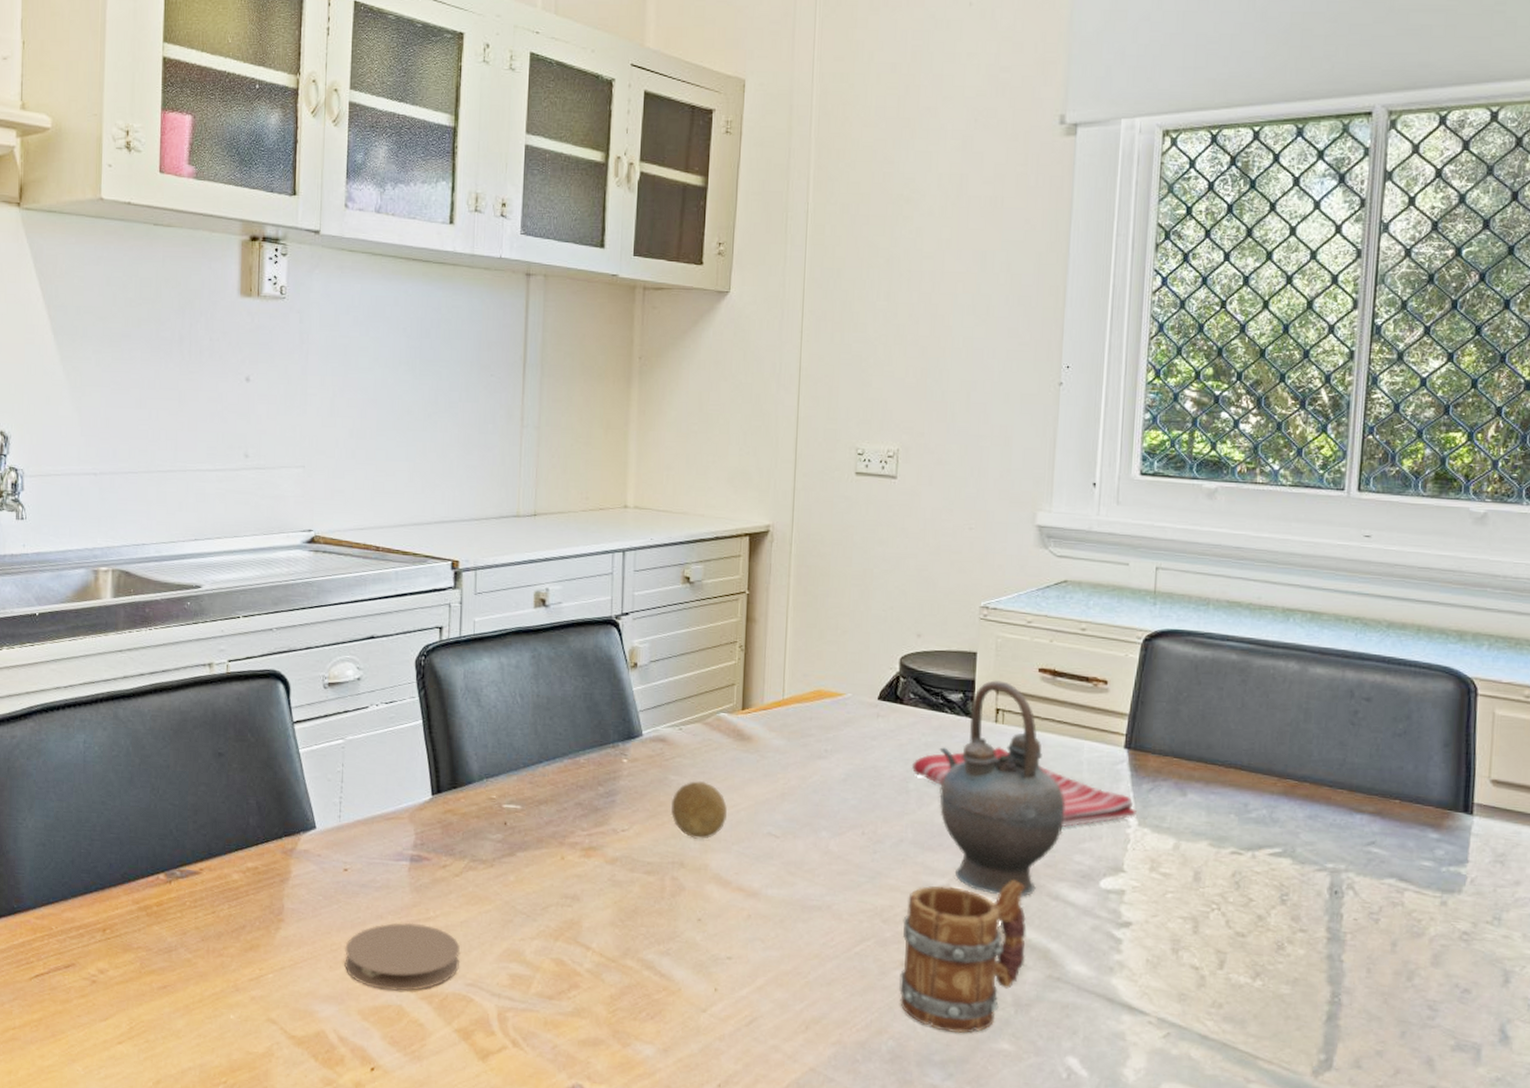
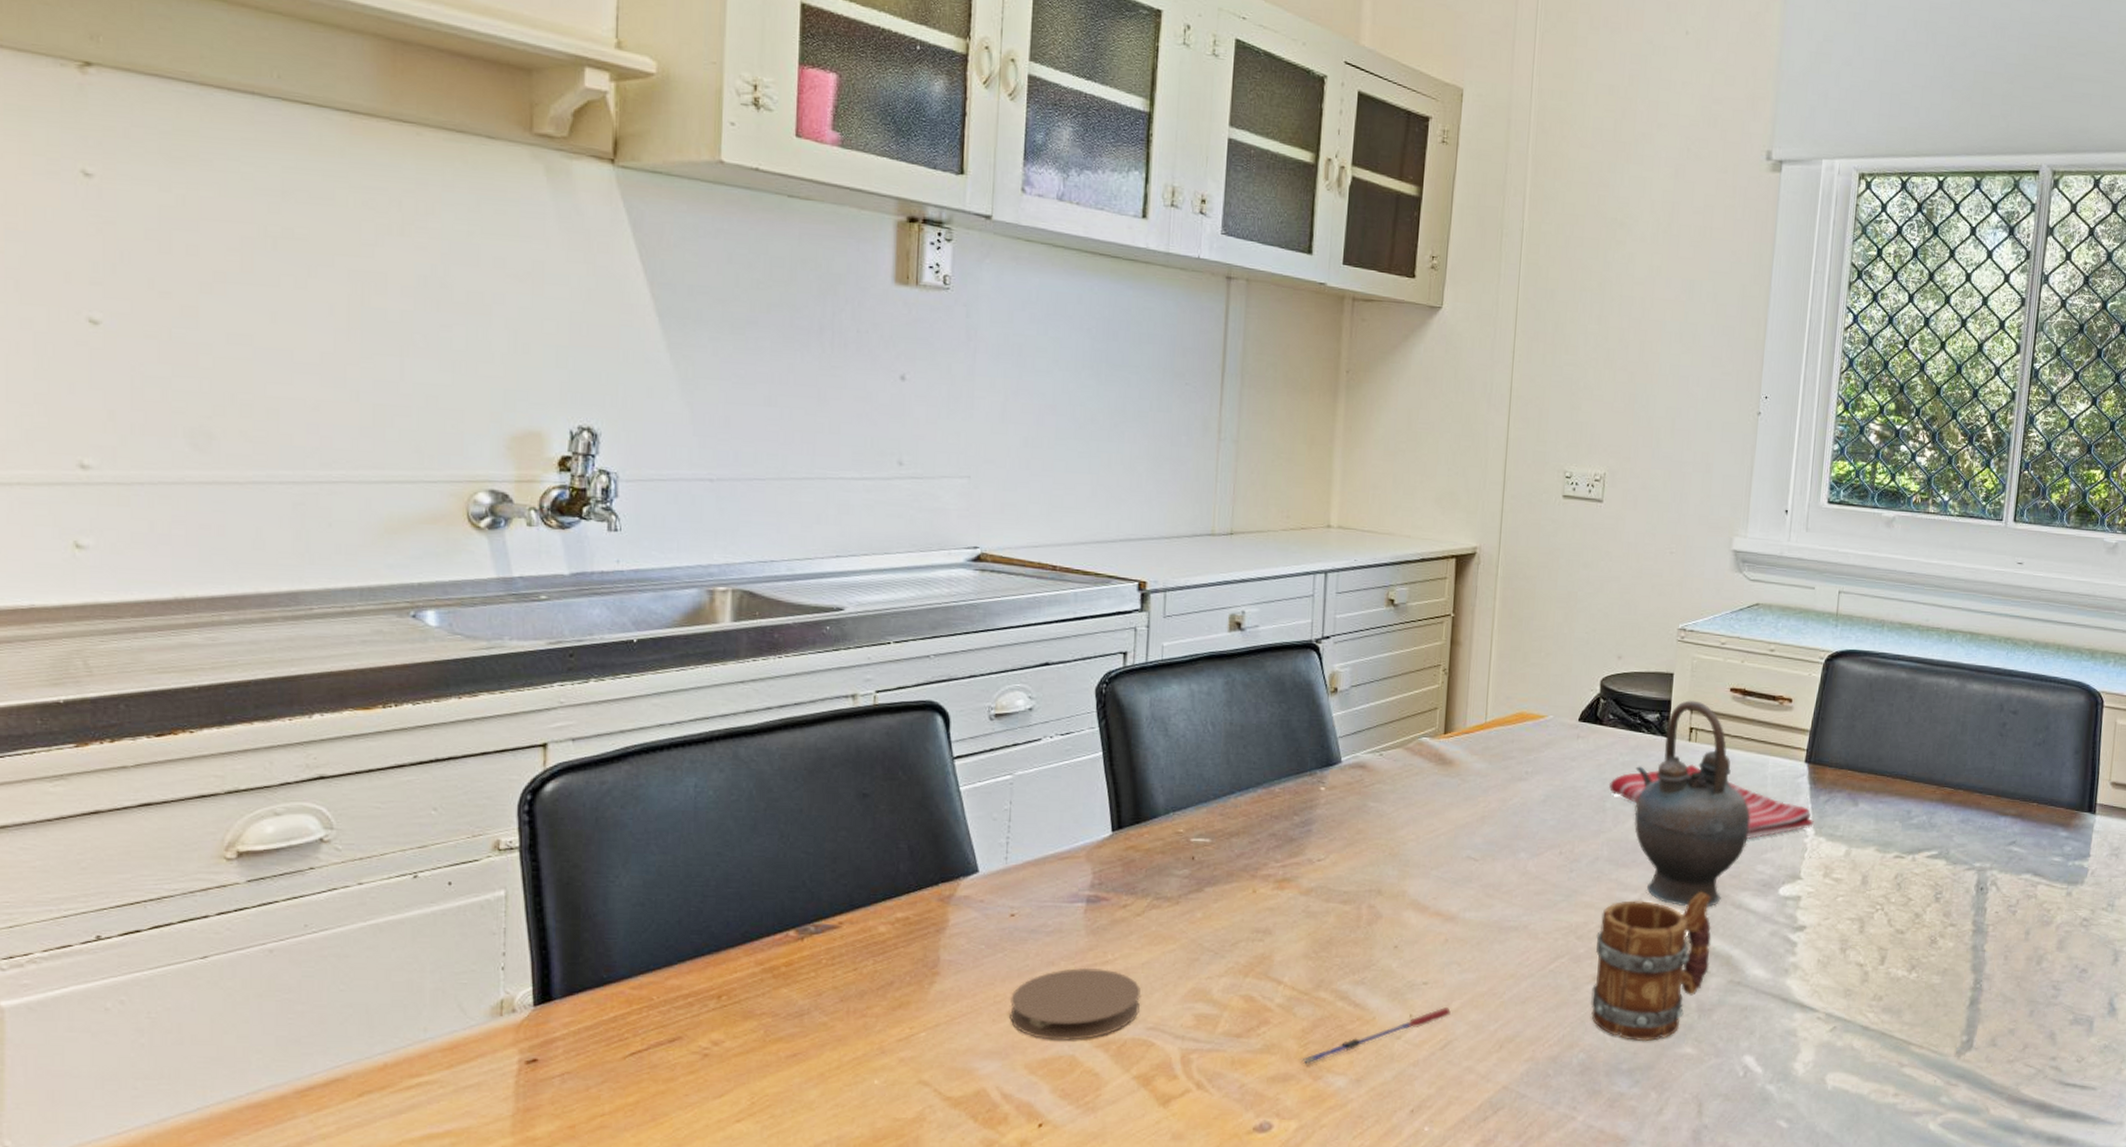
pen: none [609,982,755,1032] -> present [1300,1006,1451,1065]
fruit: present [671,781,727,839] -> none [1369,807,1427,866]

